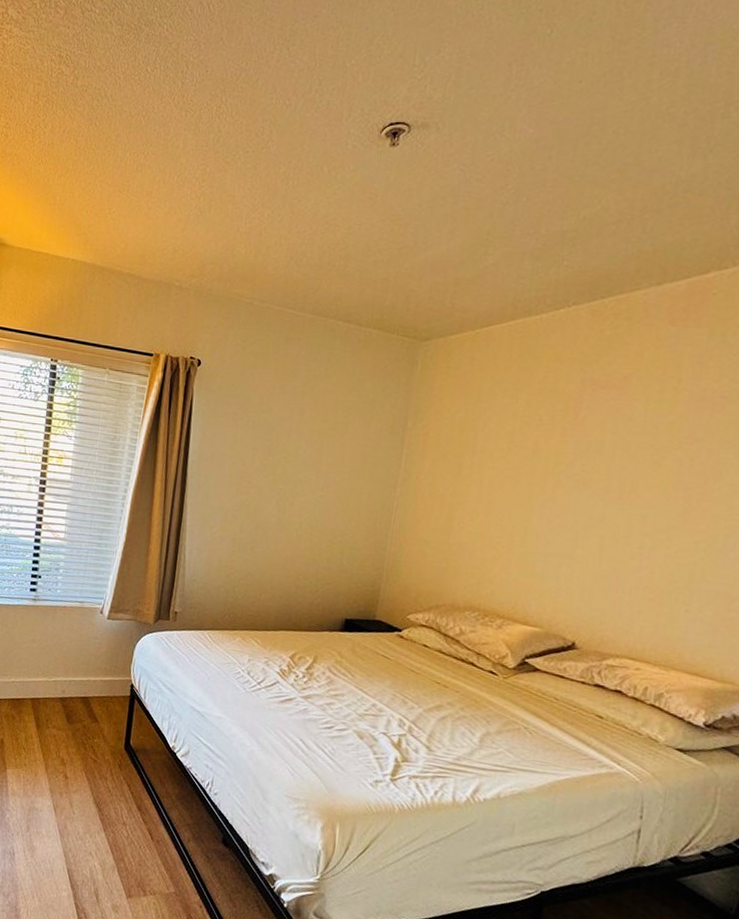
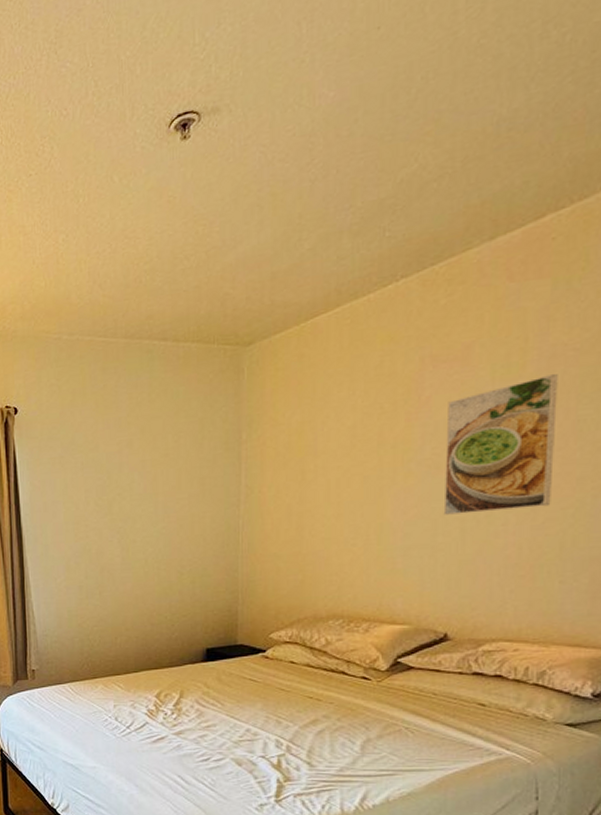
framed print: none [585,416,705,538] -> present [443,374,558,515]

